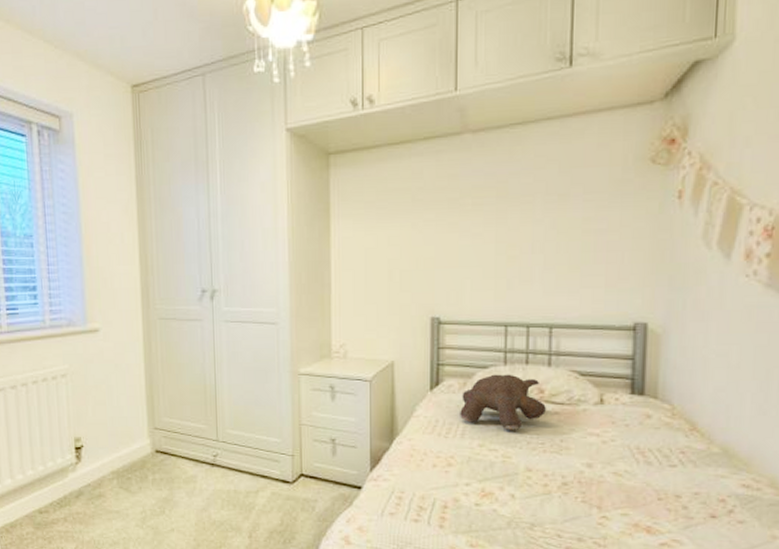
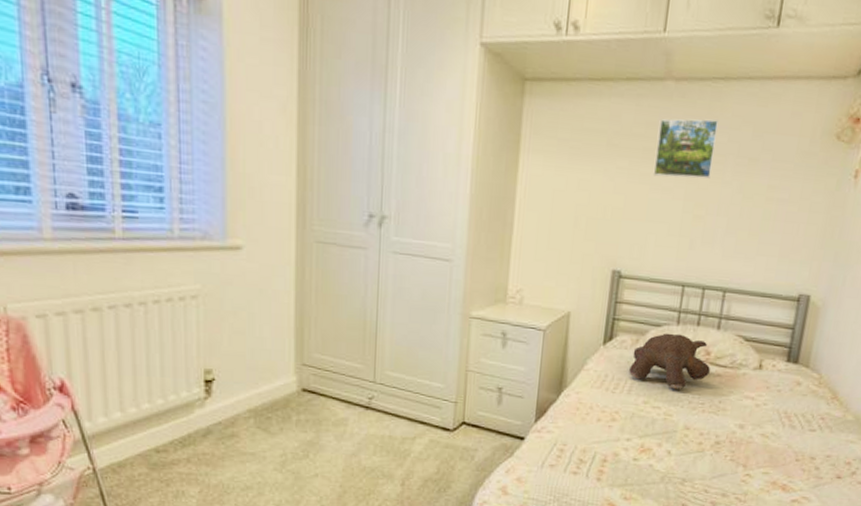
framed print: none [461,163,521,224] -> present [653,118,718,179]

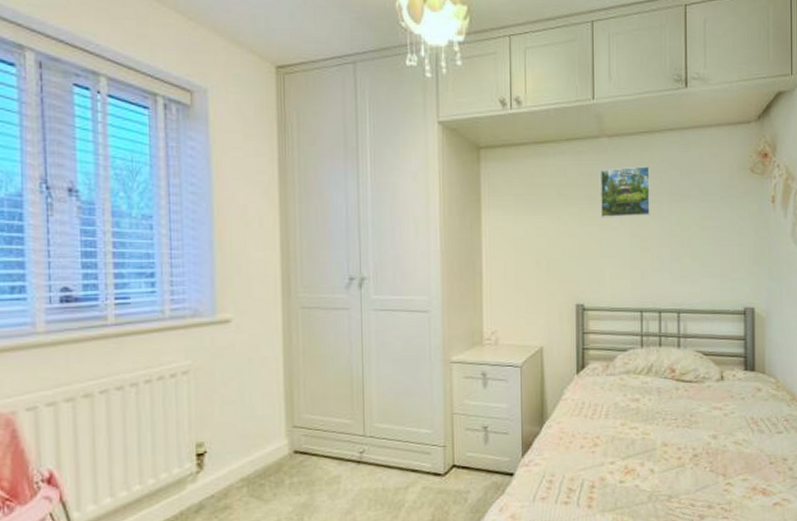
teddy bear: present [629,333,710,389] -> none [604,356,677,408]

